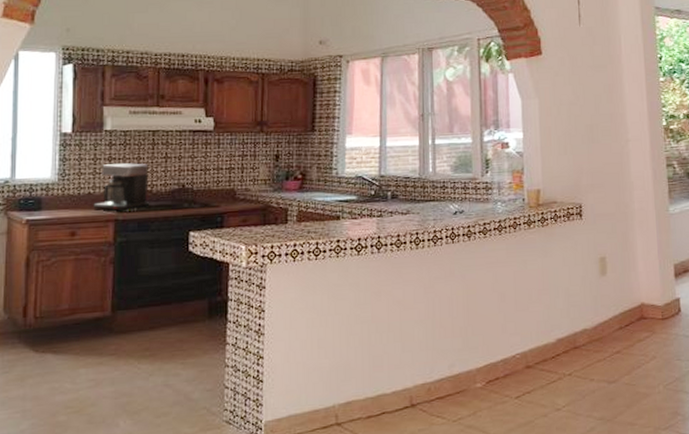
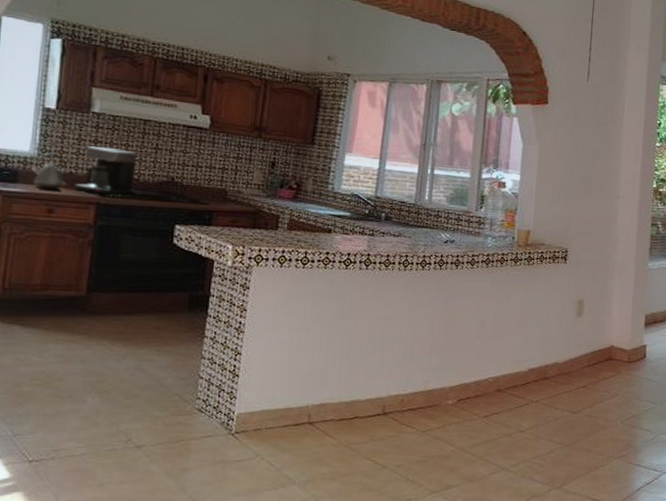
kettle: none [53,175,86,213] -> present [31,153,67,191]

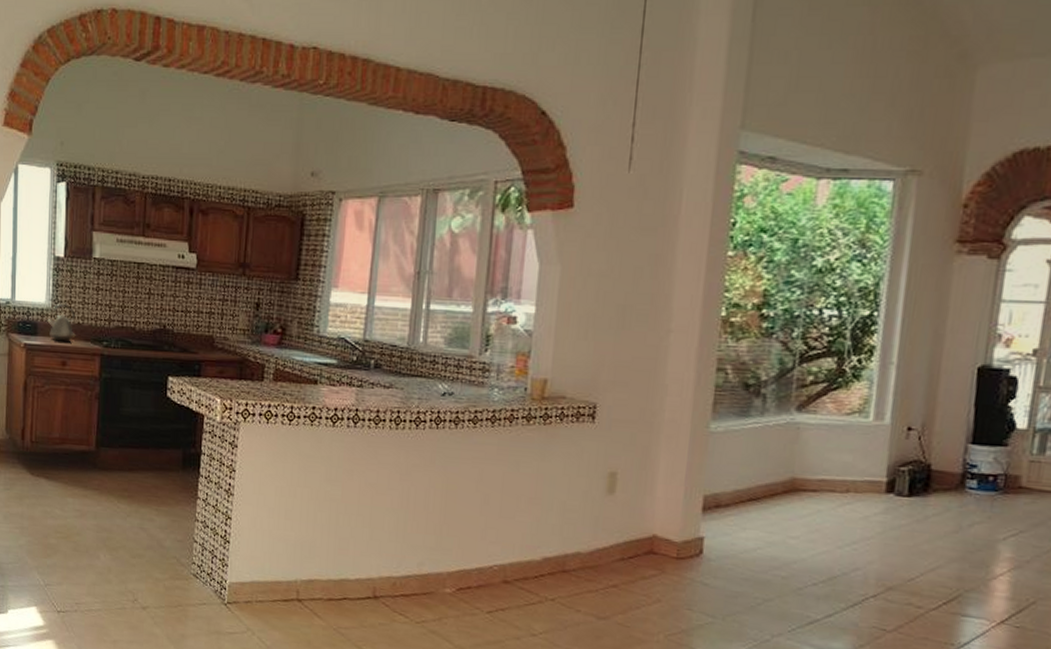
coffee maker: present [74,146,137,196] -> none [82,295,133,346]

